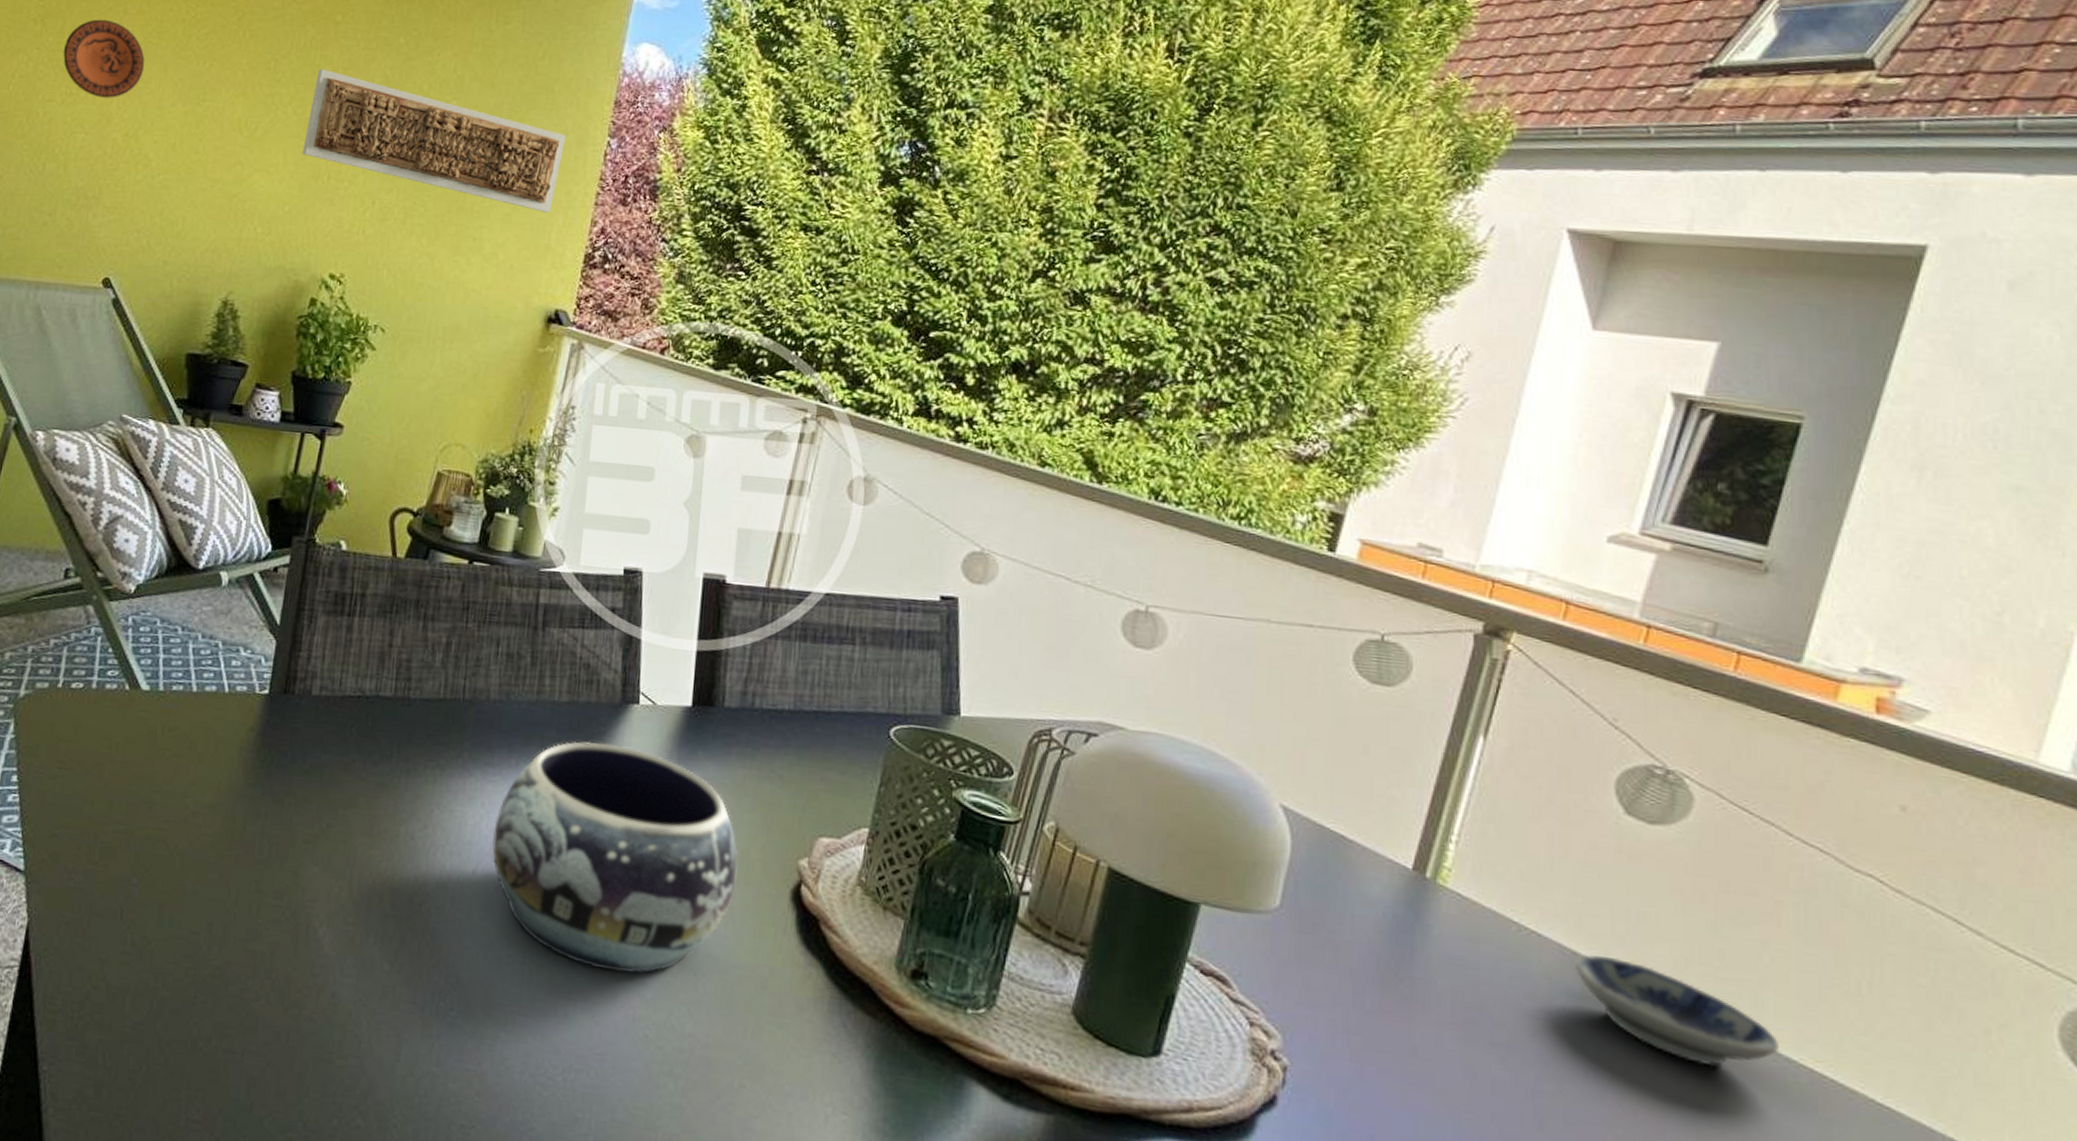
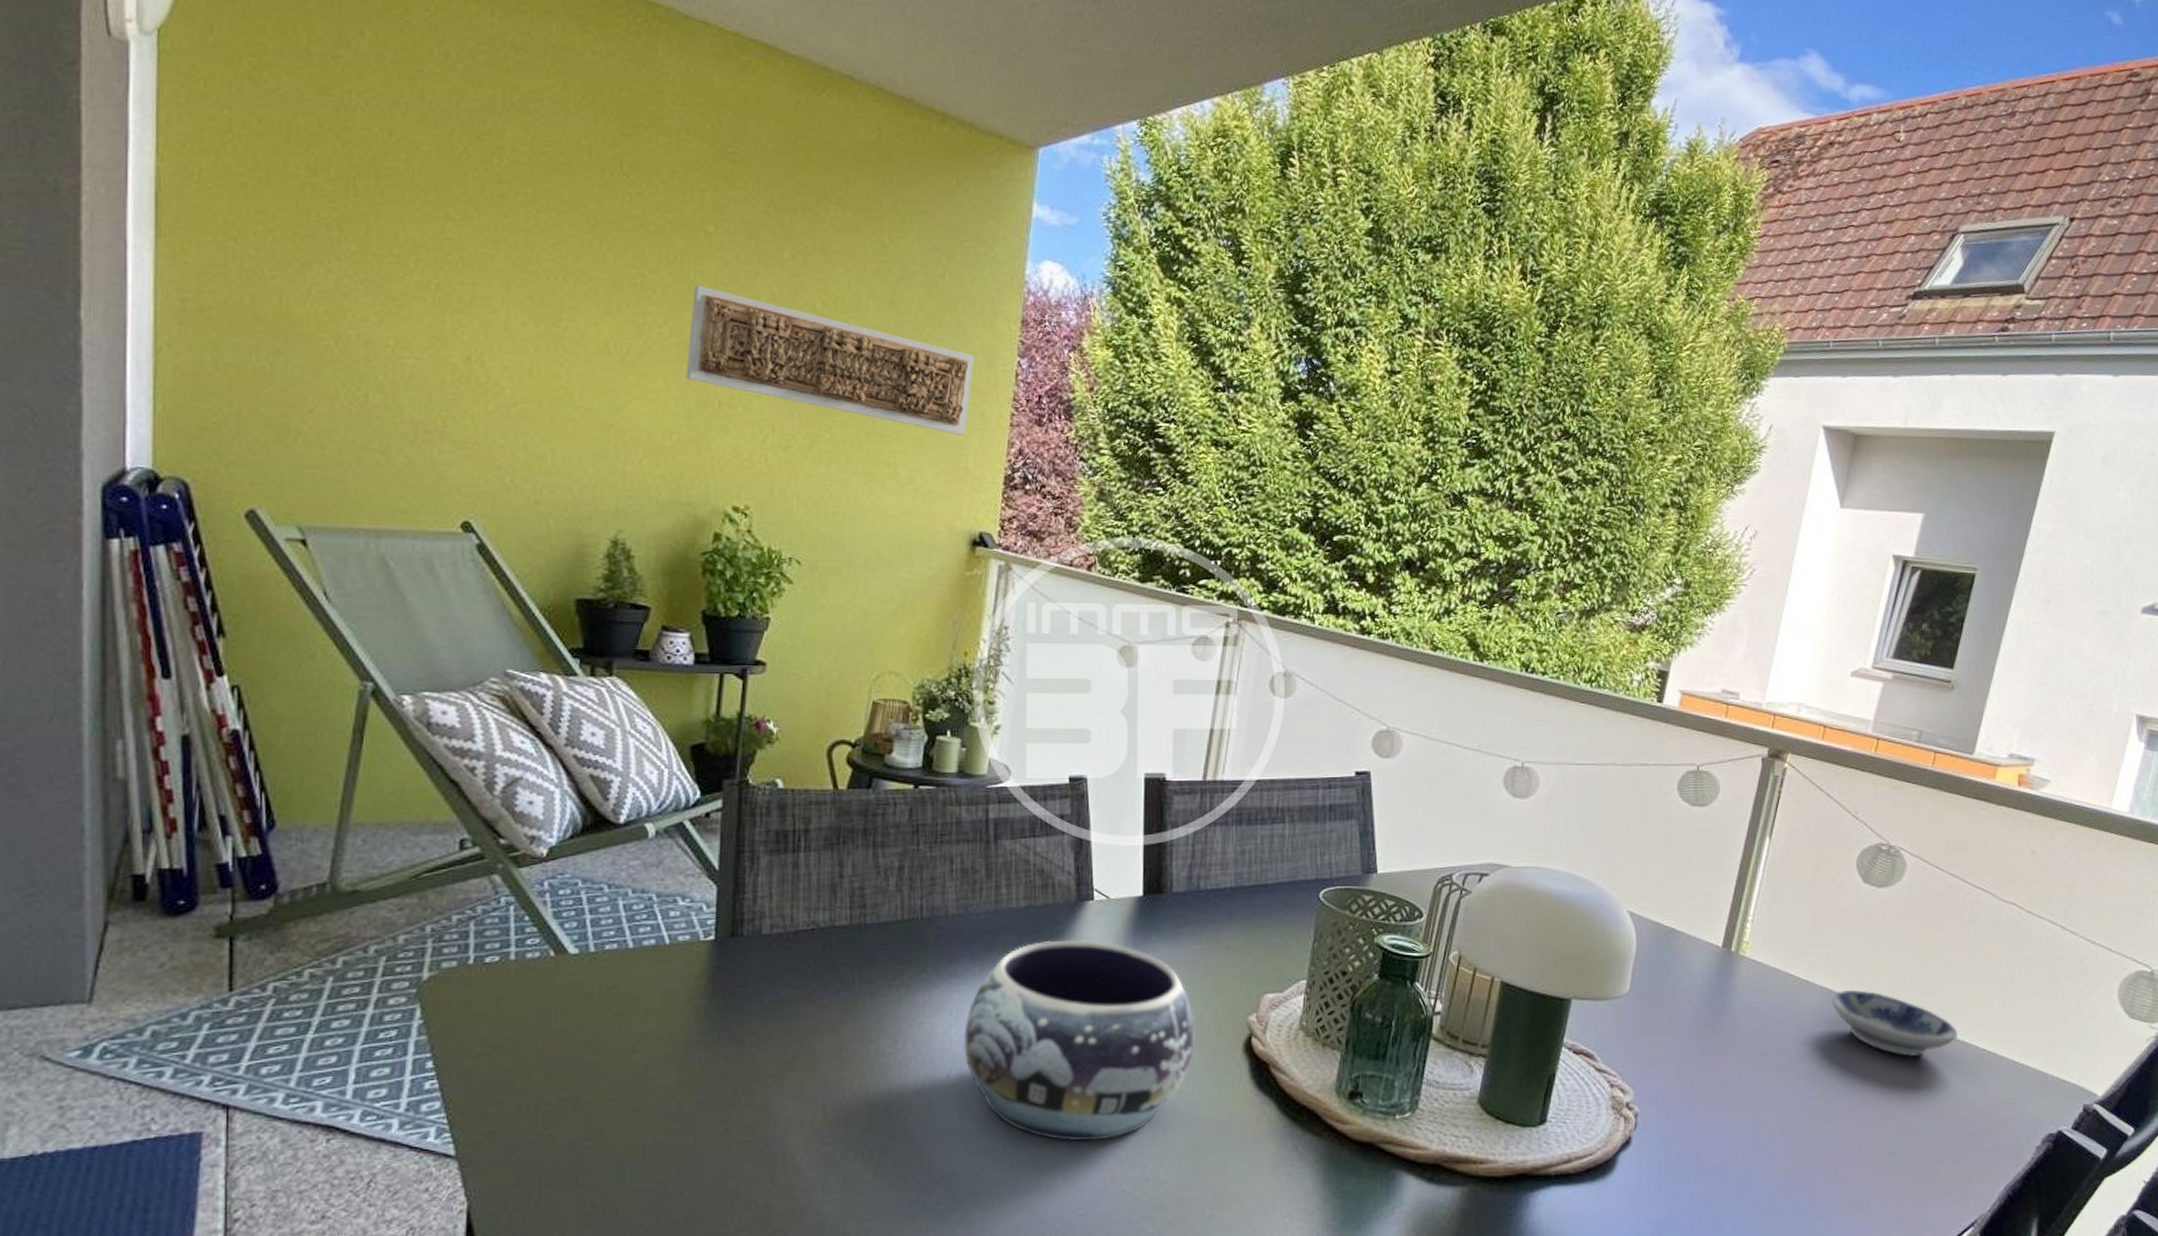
decorative plate: present [63,19,145,98] -> none [371,225,481,318]

